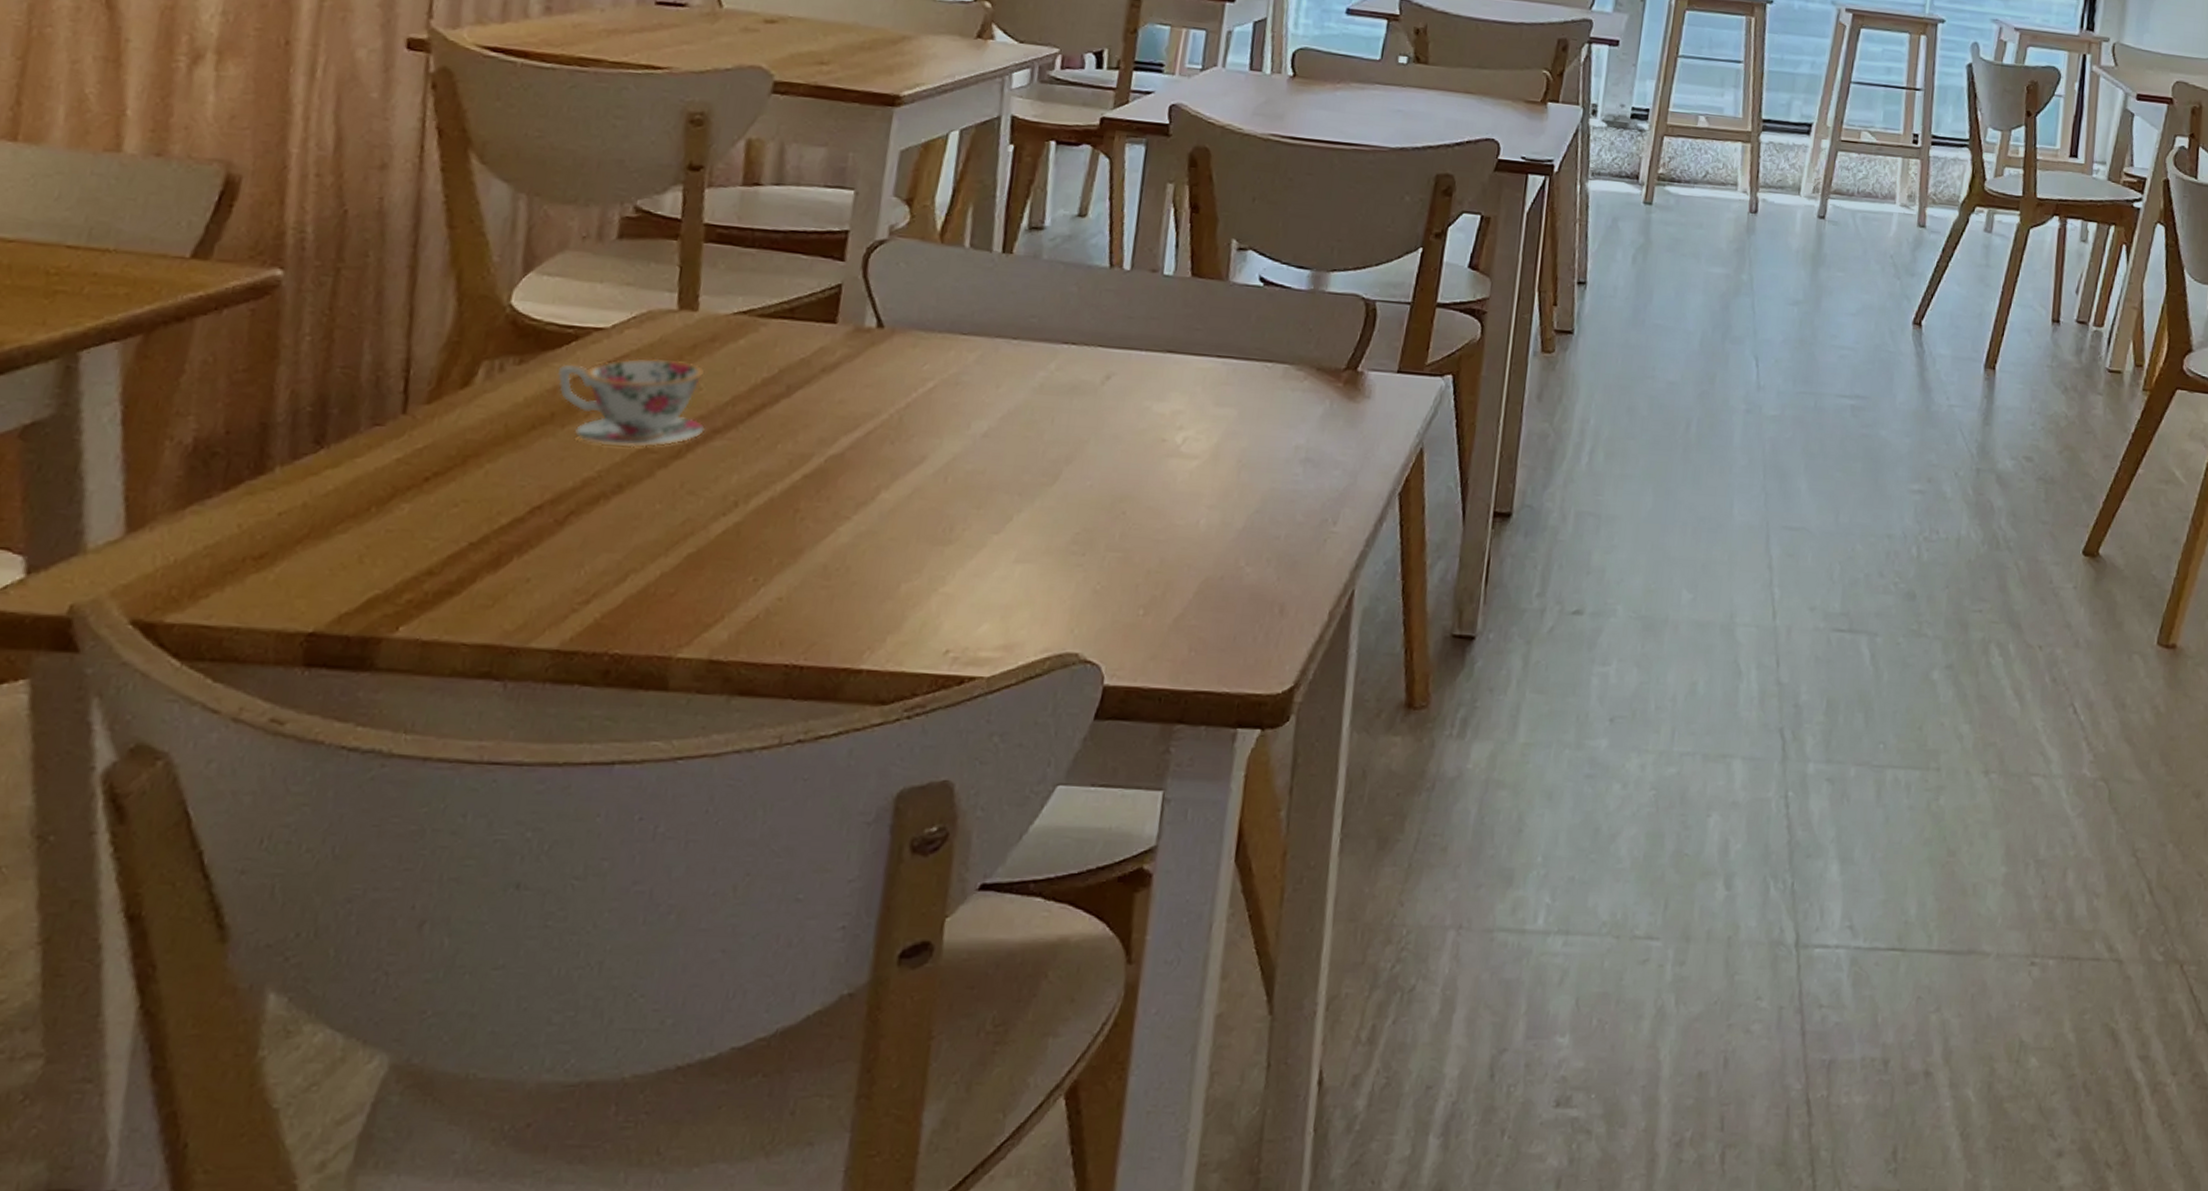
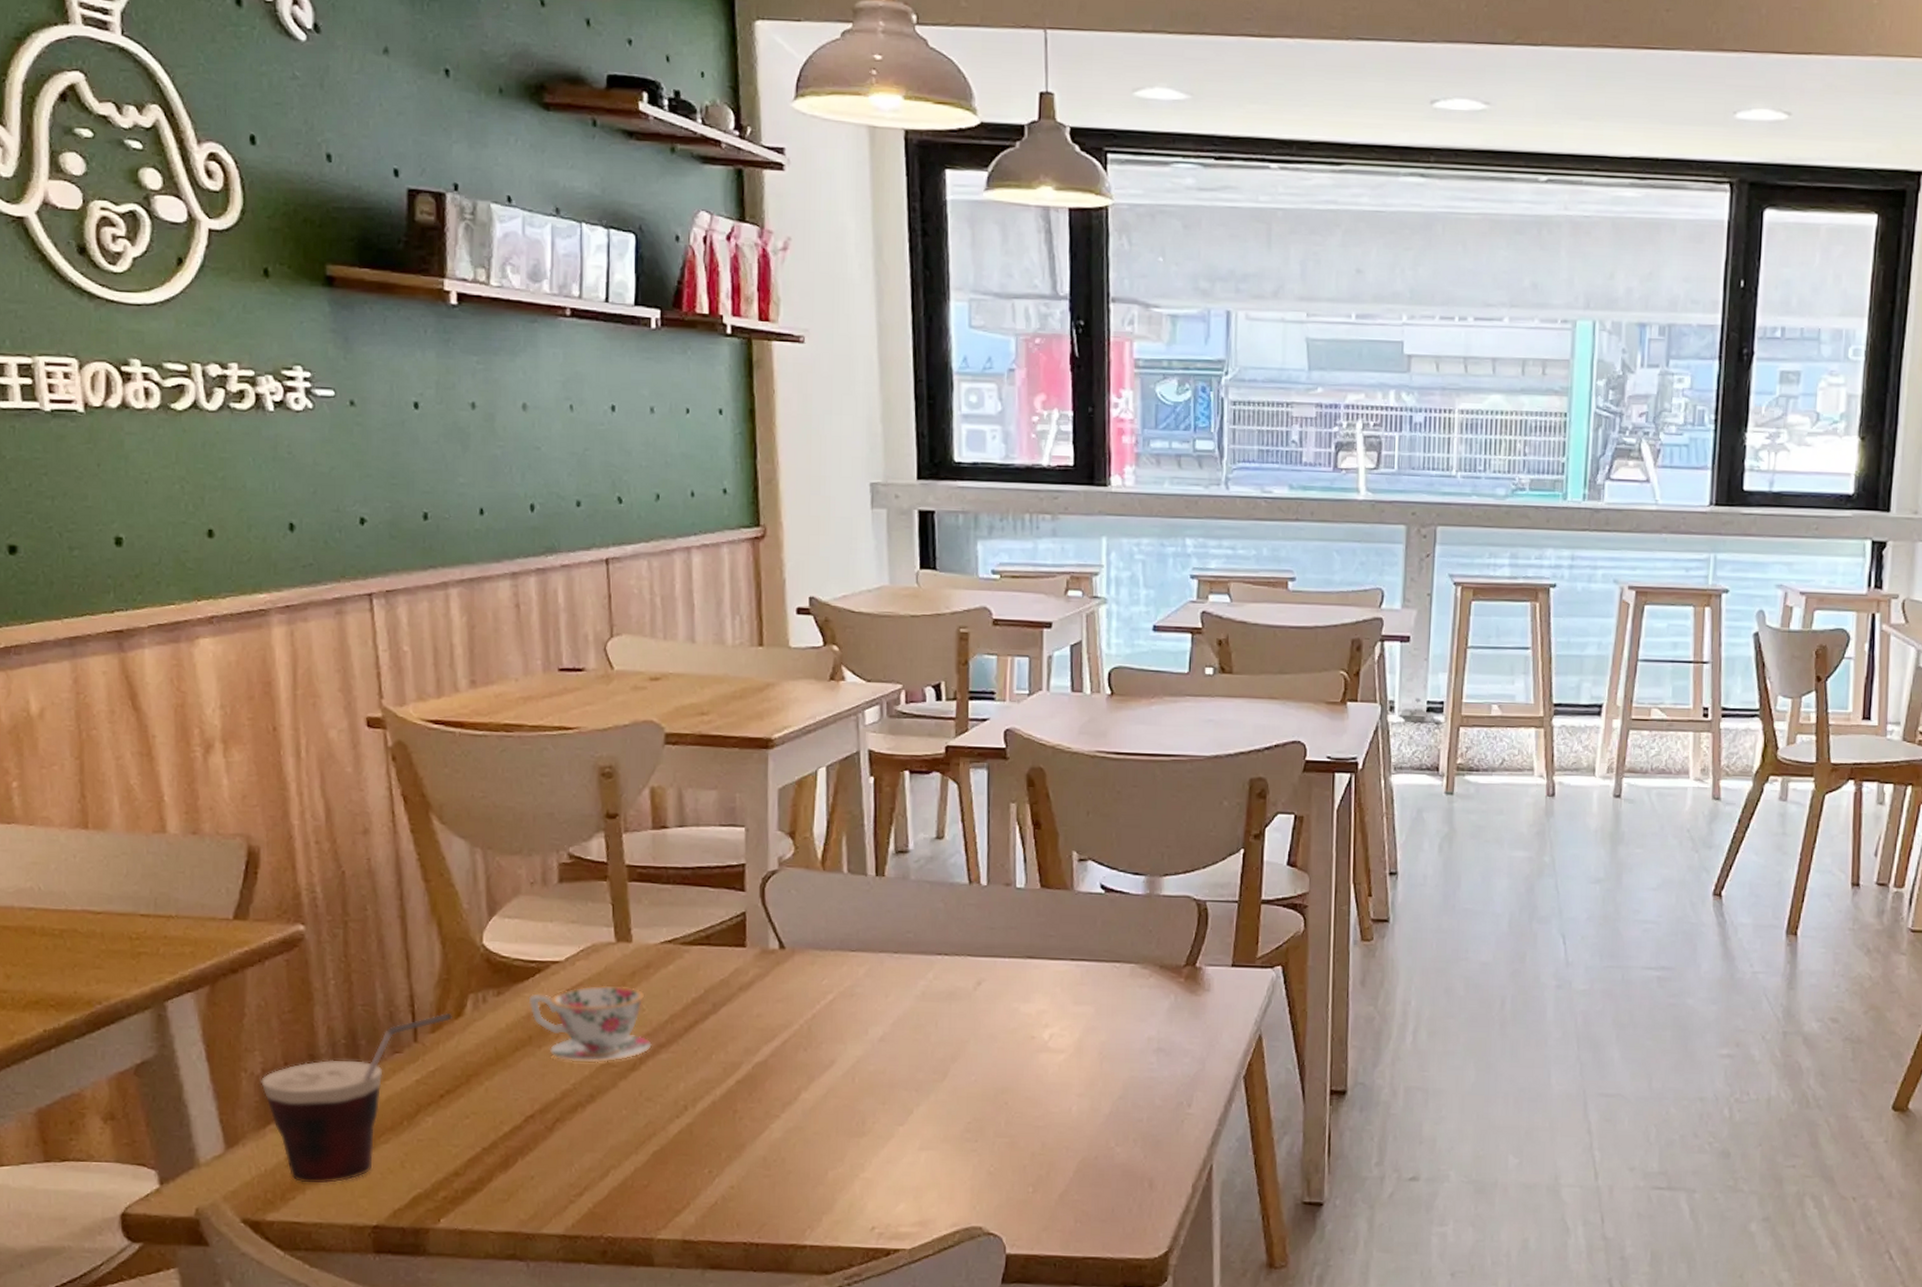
cup: none [189,380,457,579] -> present [261,1012,452,1183]

